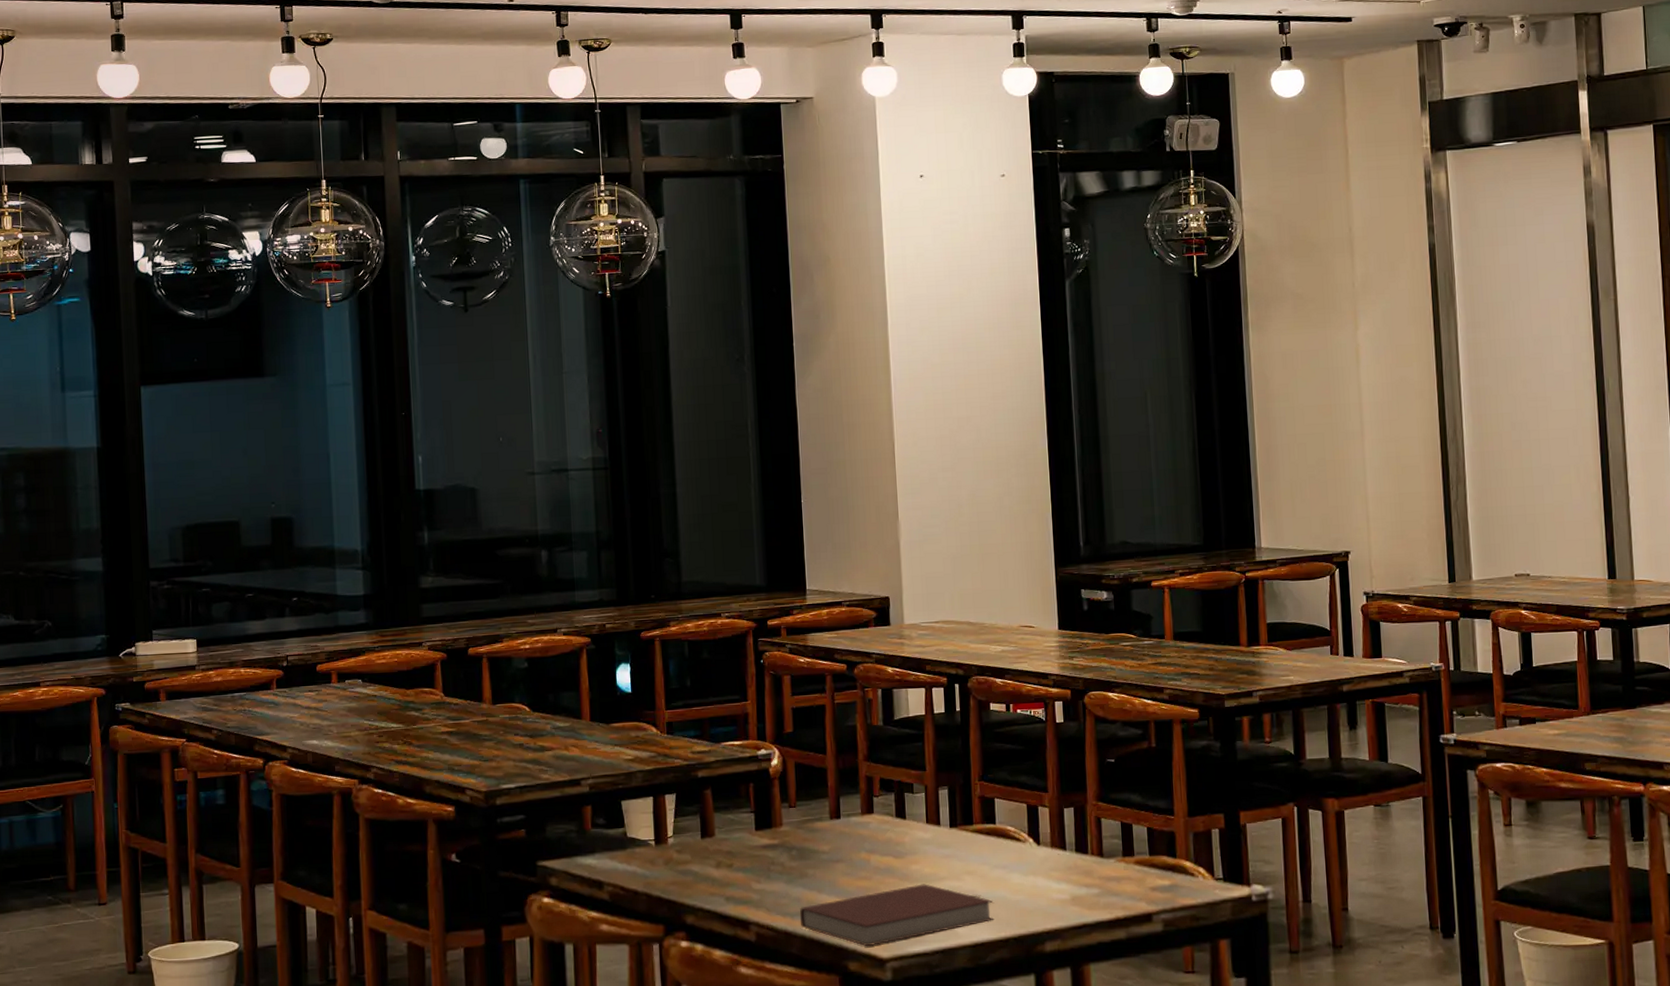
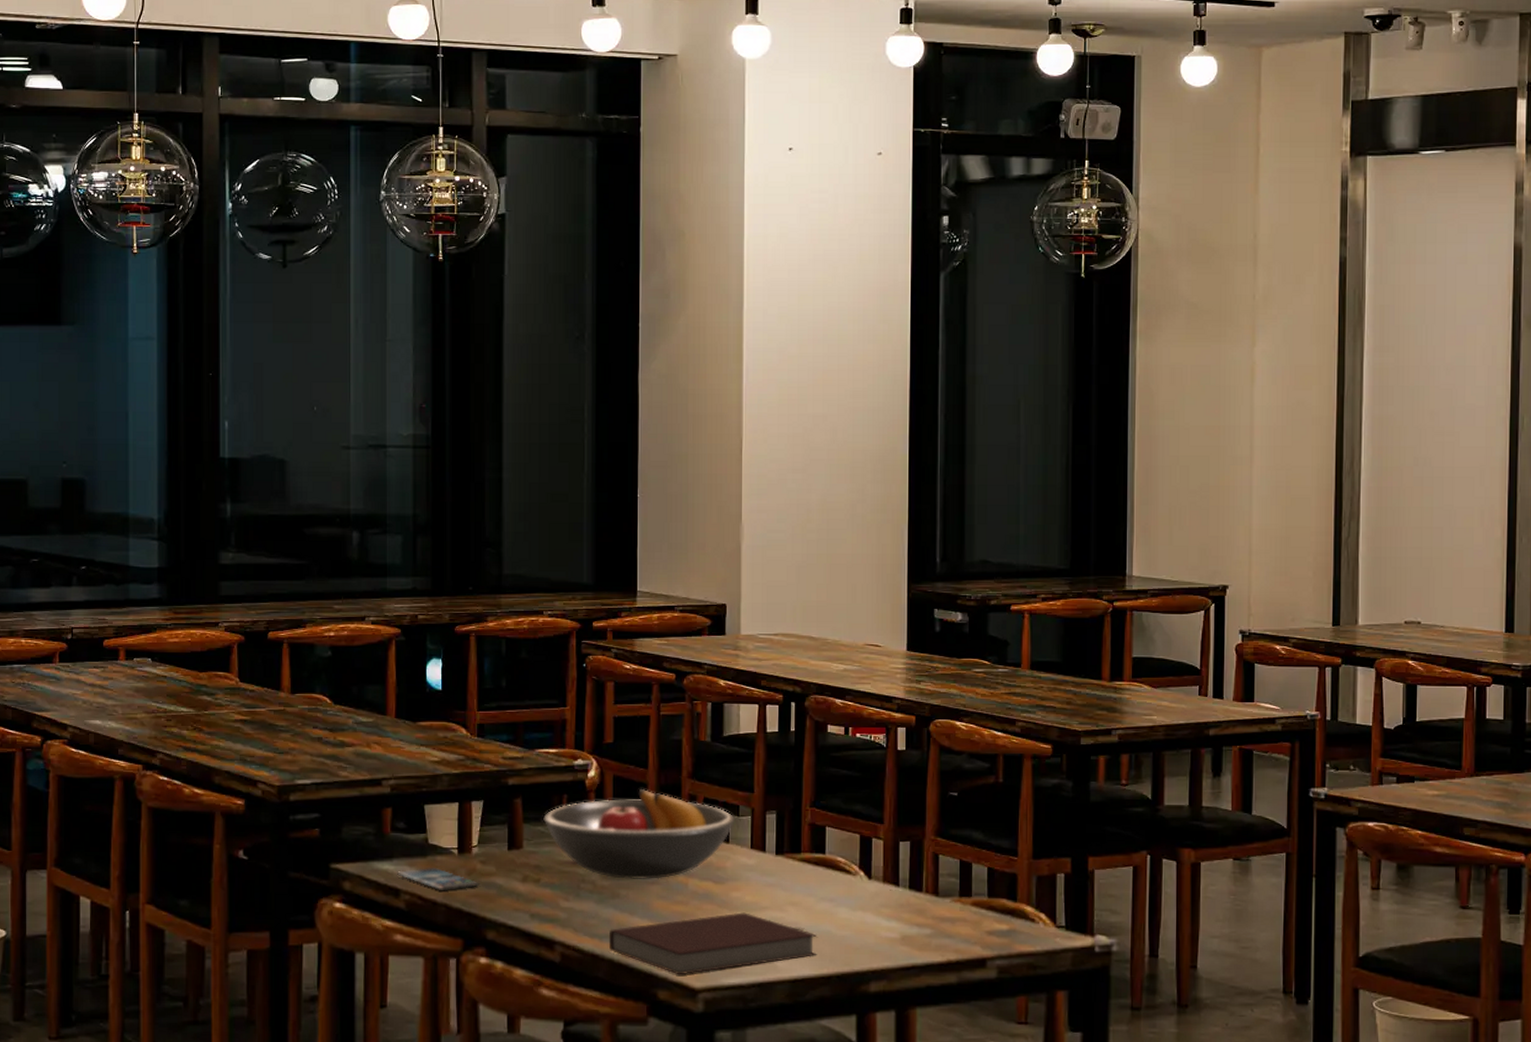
smartphone: none [600,859,678,881] -> present [397,867,481,891]
fruit bowl: none [732,774,911,859] -> present [543,789,736,879]

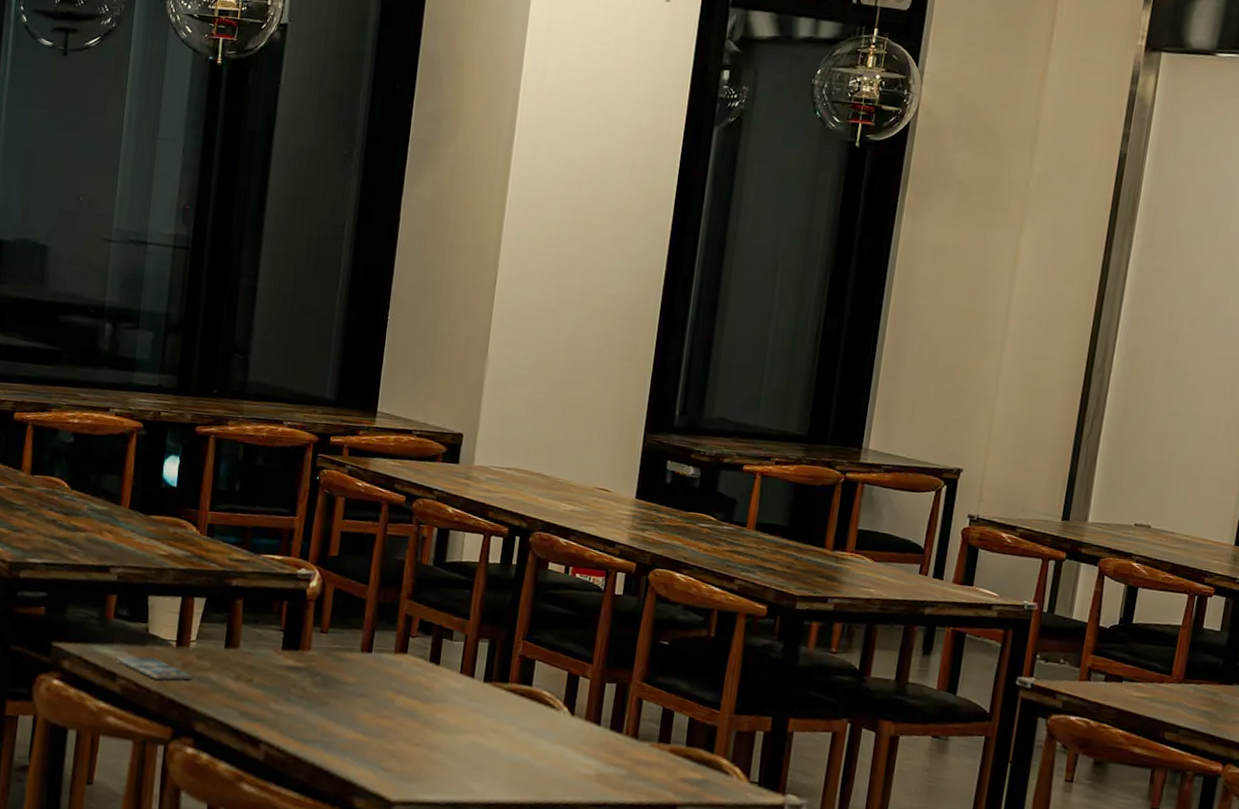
fruit bowl: present [543,789,736,879] -> none [262,604,449,693]
notebook: present [608,912,817,975] -> none [312,732,515,787]

